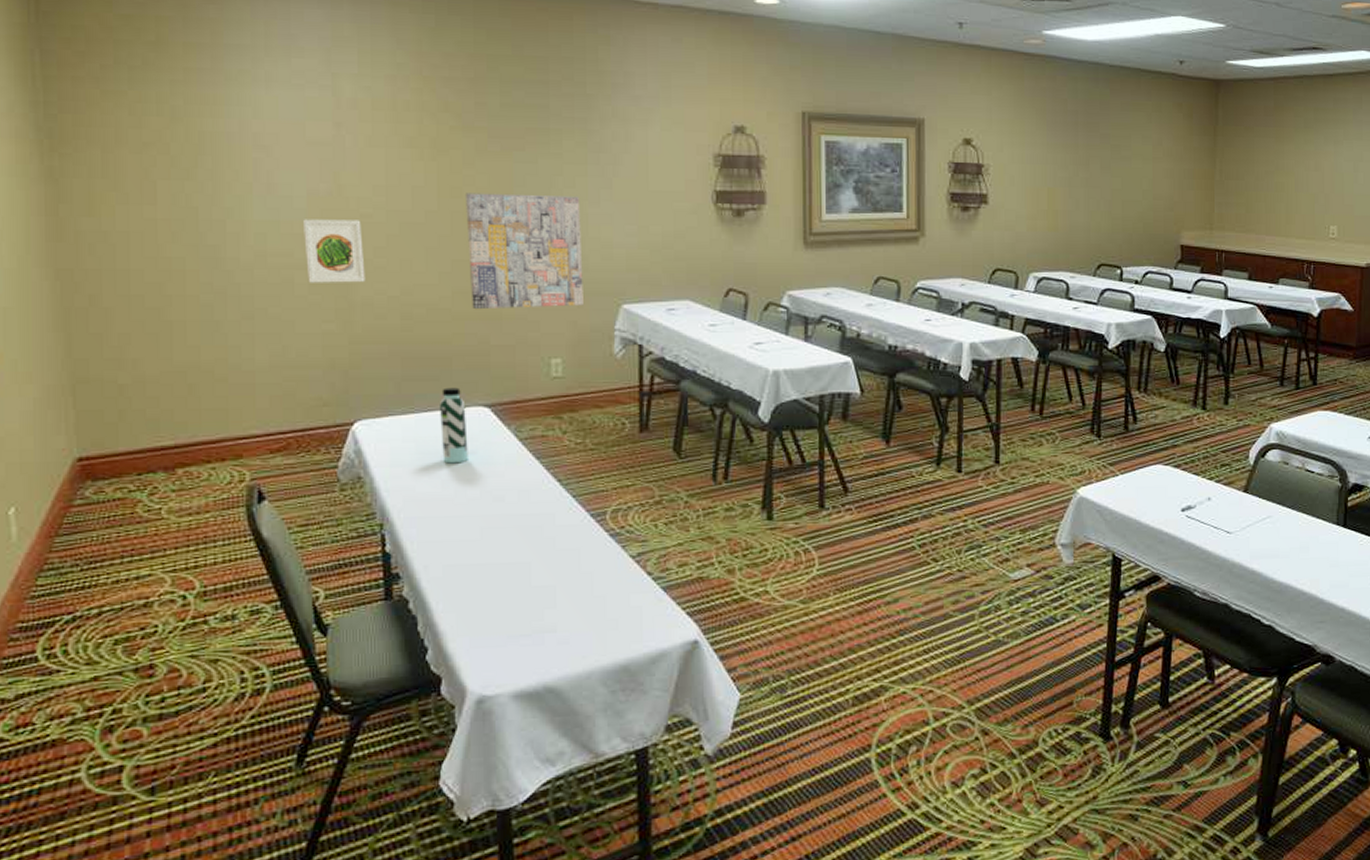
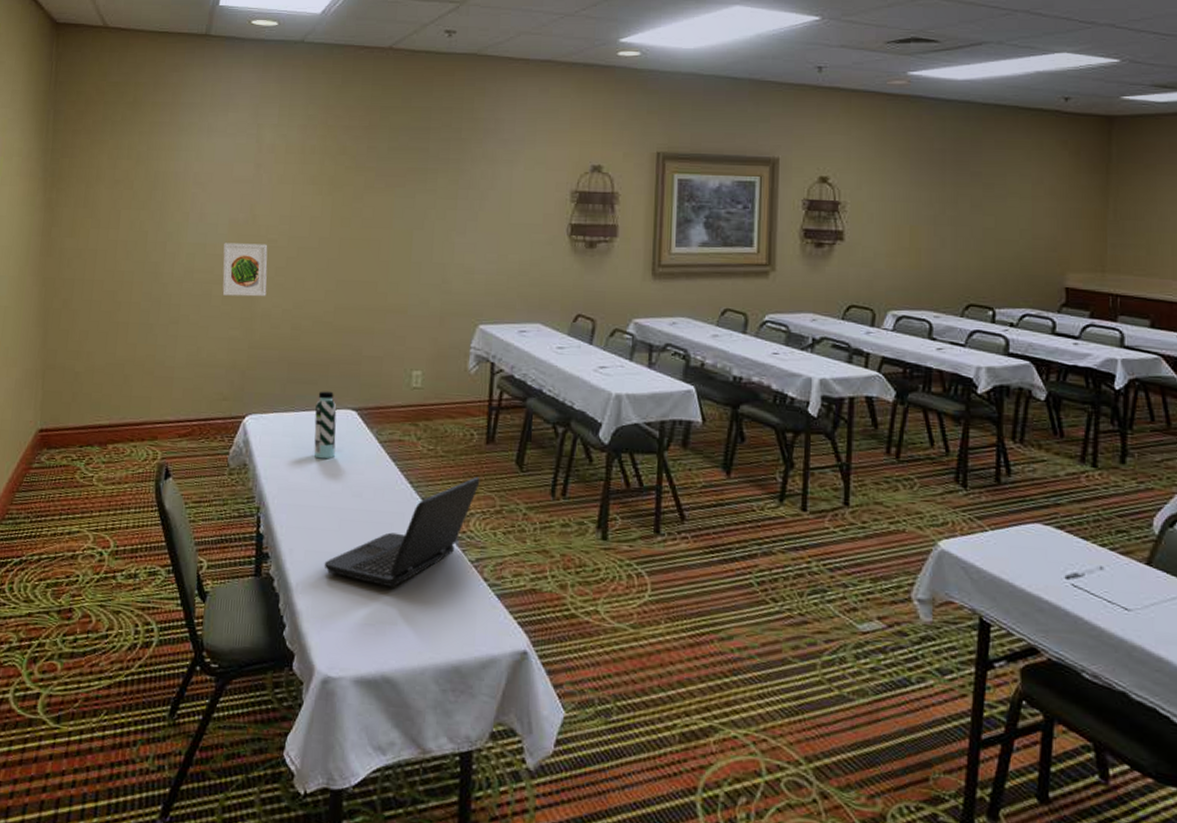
wall art: present [464,193,583,310] -> none [350,223,449,325]
laptop: none [466,468,636,594] -> present [324,476,480,588]

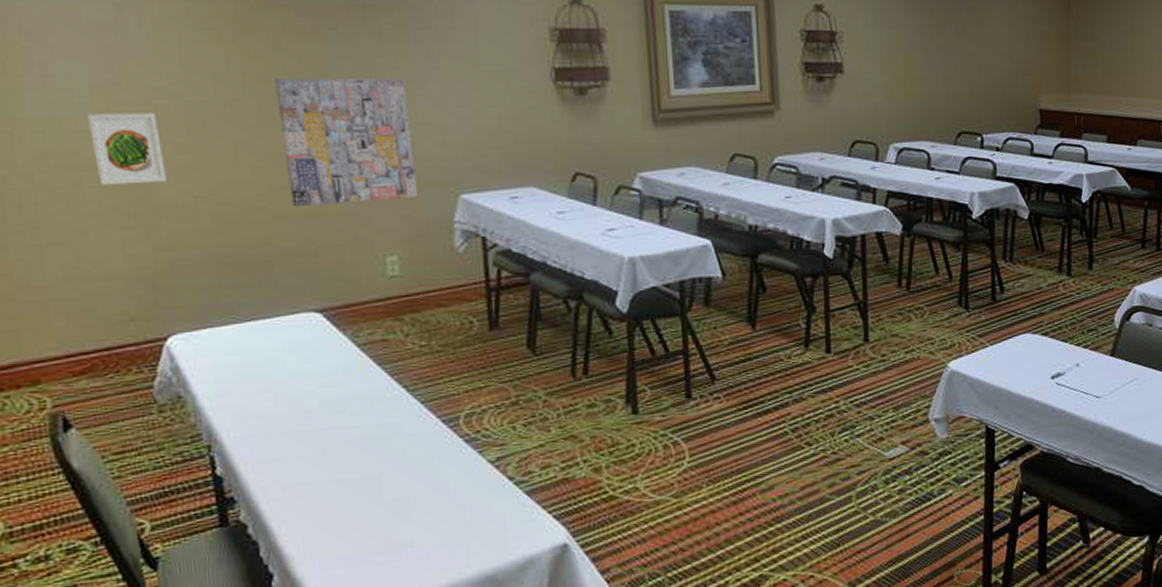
water bottle: present [314,391,337,459] -> none [265,293,302,376]
laptop: present [324,476,480,588] -> none [310,368,489,508]
wall art: none [350,223,449,325] -> present [273,78,417,207]

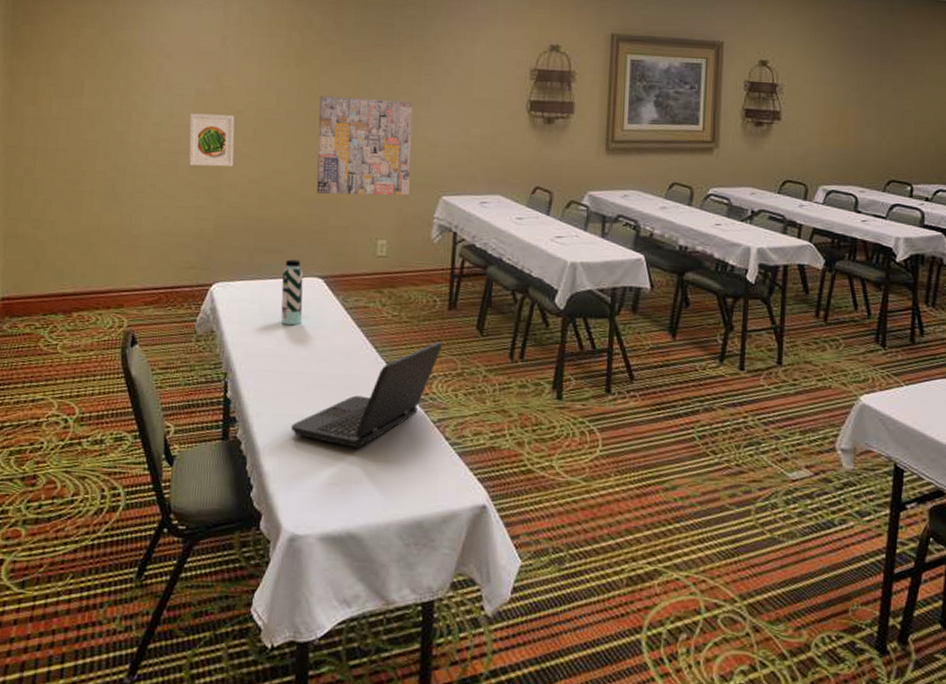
water bottle: none [265,293,302,376] -> present [281,259,304,326]
laptop: none [310,368,489,508] -> present [290,341,443,449]

